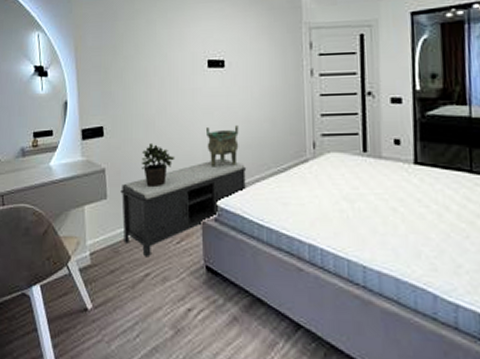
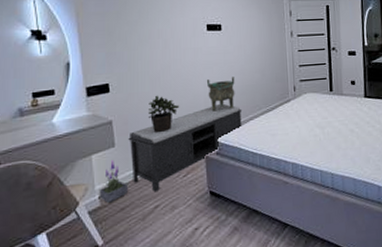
potted plant: none [90,214,118,262] -> present [99,160,127,203]

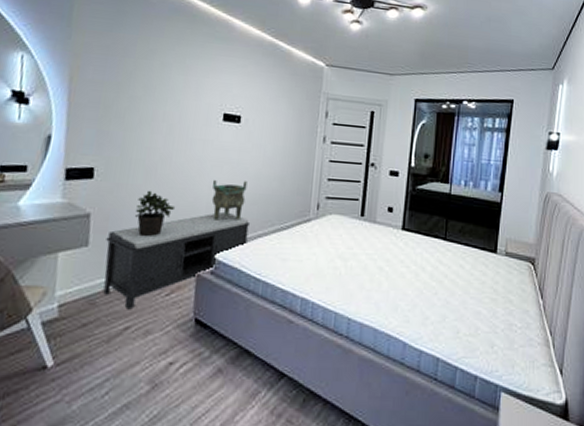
potted plant: present [99,160,127,203] -> none [59,262,96,315]

